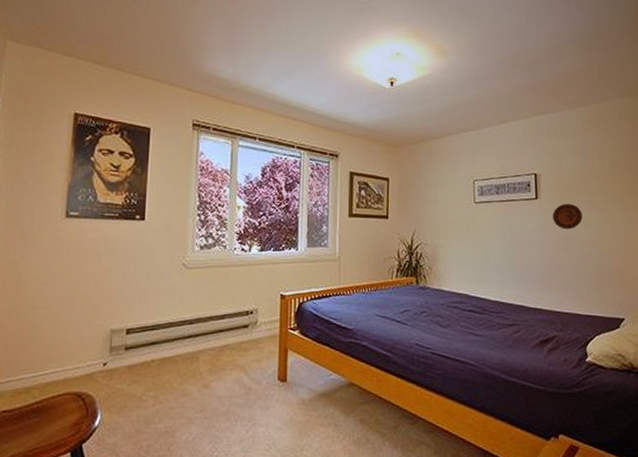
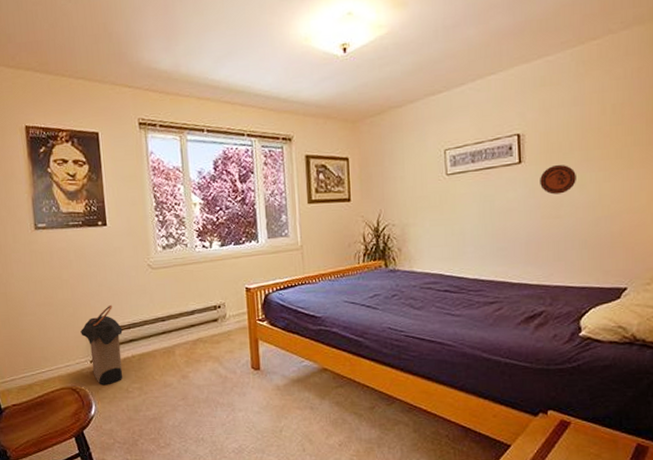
laundry hamper: none [98,303,145,392] -> present [80,304,123,386]

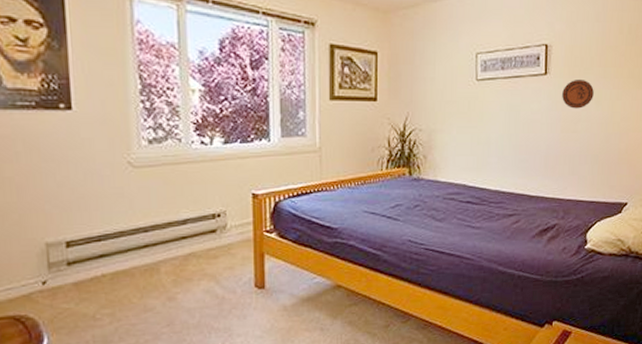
laundry hamper: present [80,304,123,386] -> none [29,211,90,313]

